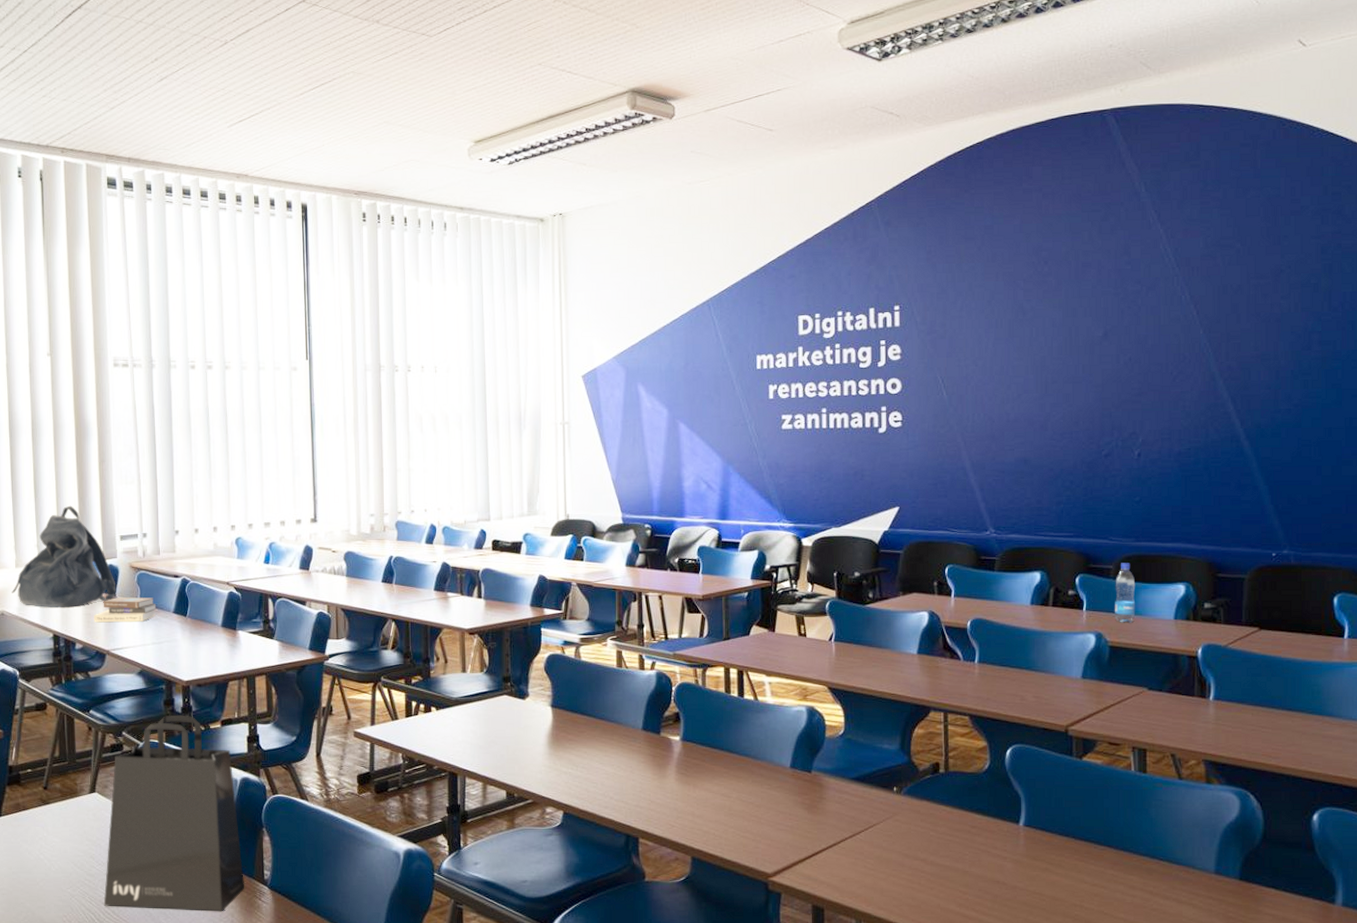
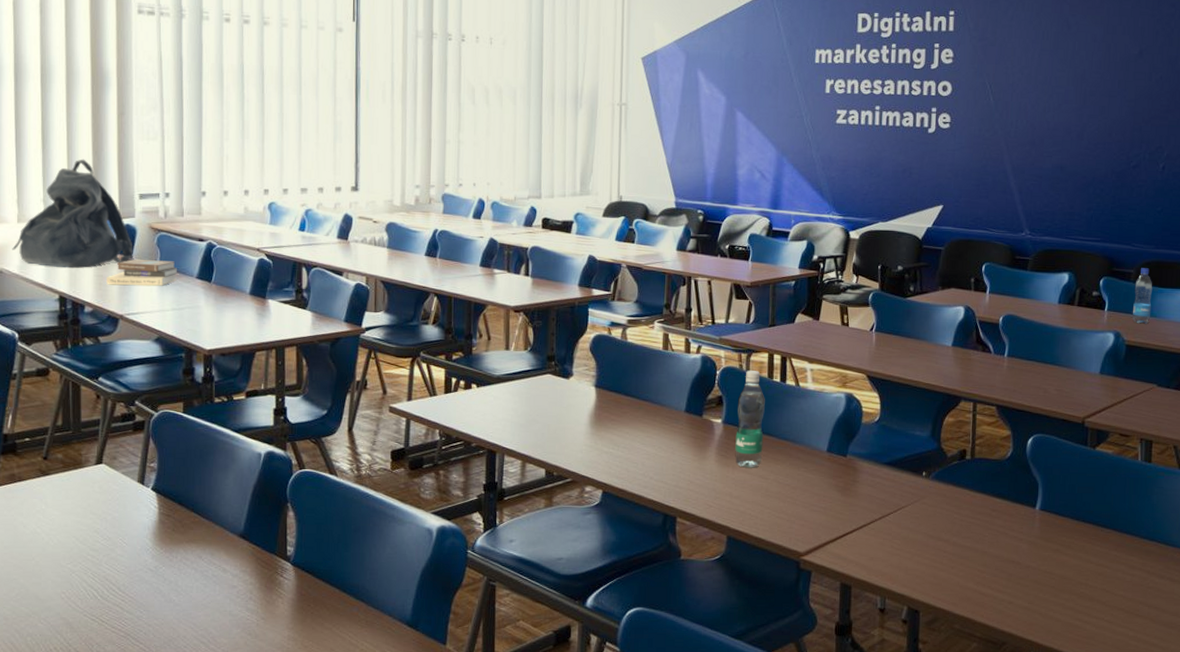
shopping bag: present [103,715,244,912] -> none [108,384,265,588]
bottle: none [695,686,724,786] -> present [735,370,765,468]

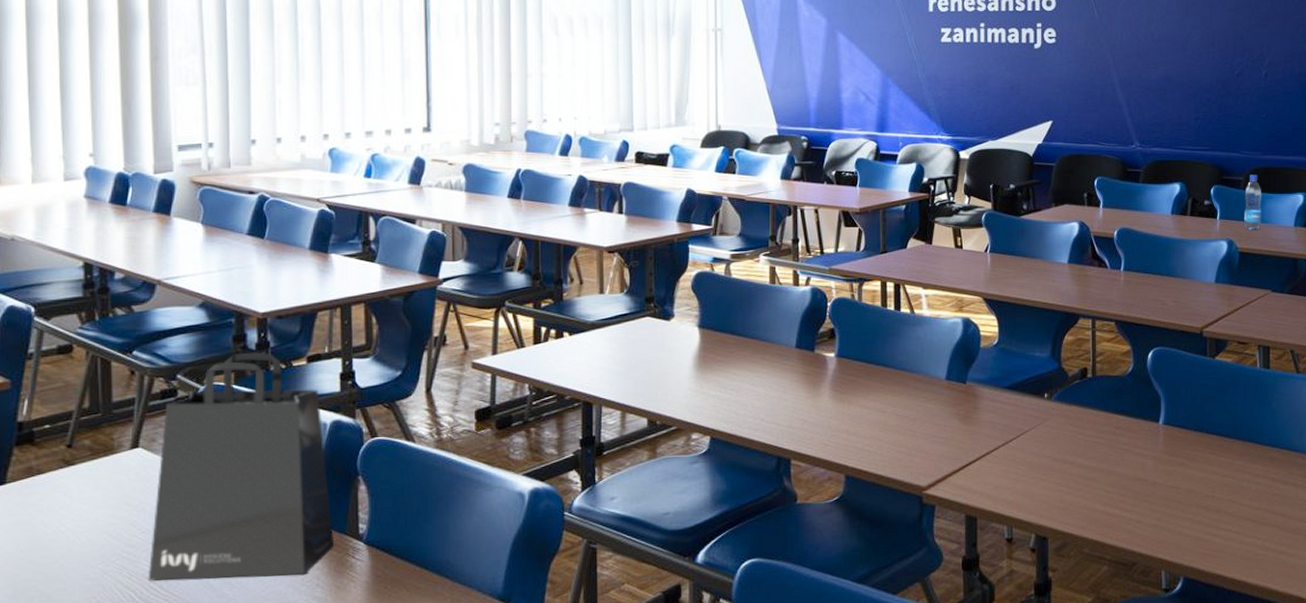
backpack: present [12,159,133,267] -> none [26,109,172,231]
books: present [106,258,178,286] -> none [140,216,225,248]
shopping bag: none [108,384,265,588] -> present [148,352,334,581]
bottle: present [735,370,765,468] -> none [850,300,879,402]

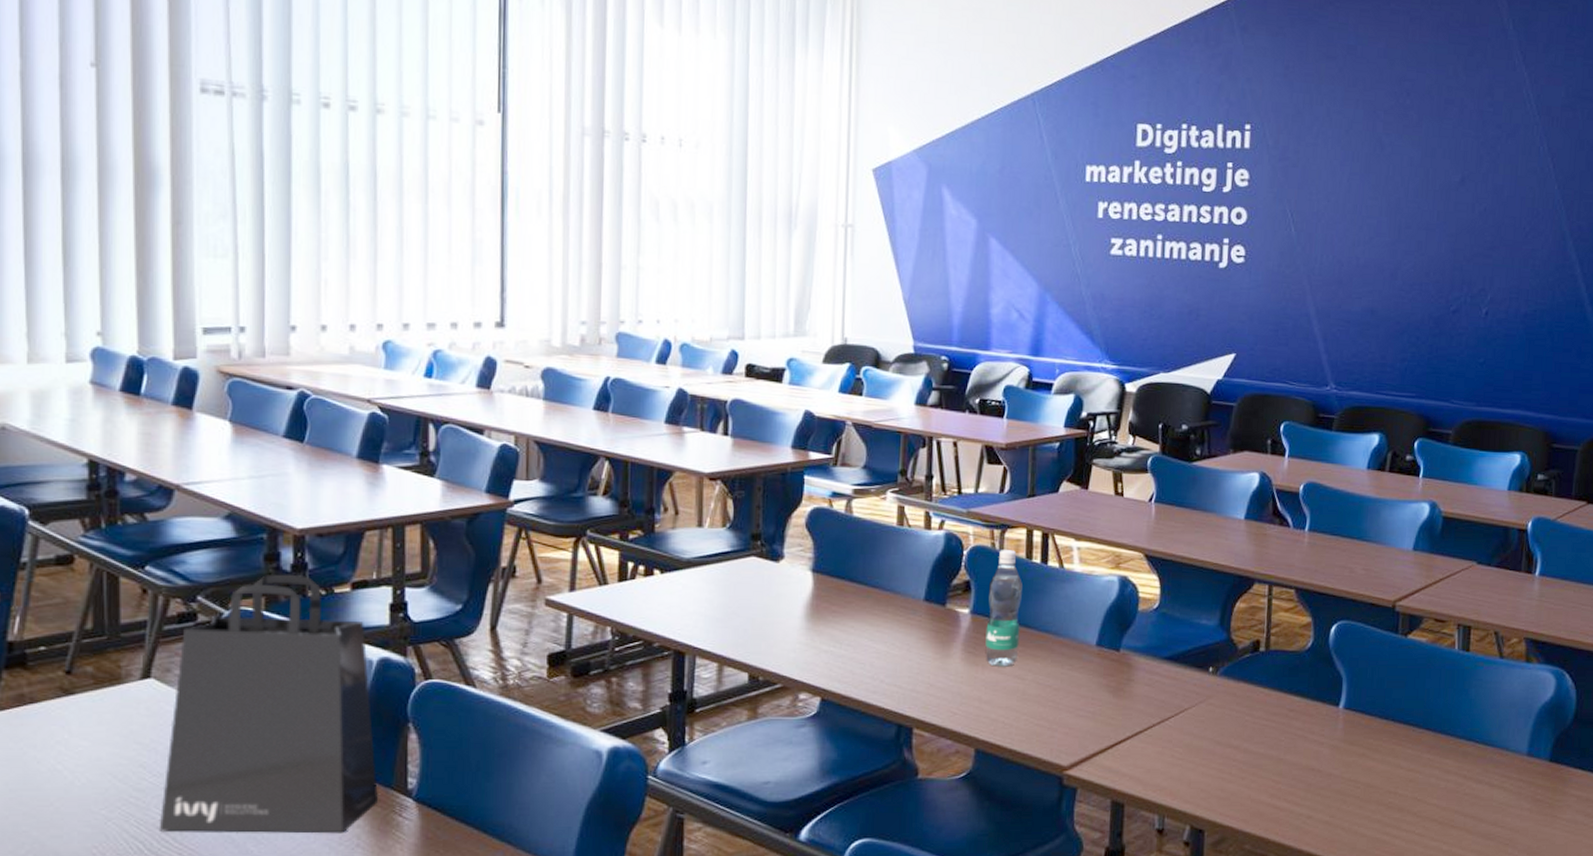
bottle: none [850,300,879,402] -> present [985,550,1022,667]
bottle: present [1244,175,1262,231] -> none [1450,428,1474,493]

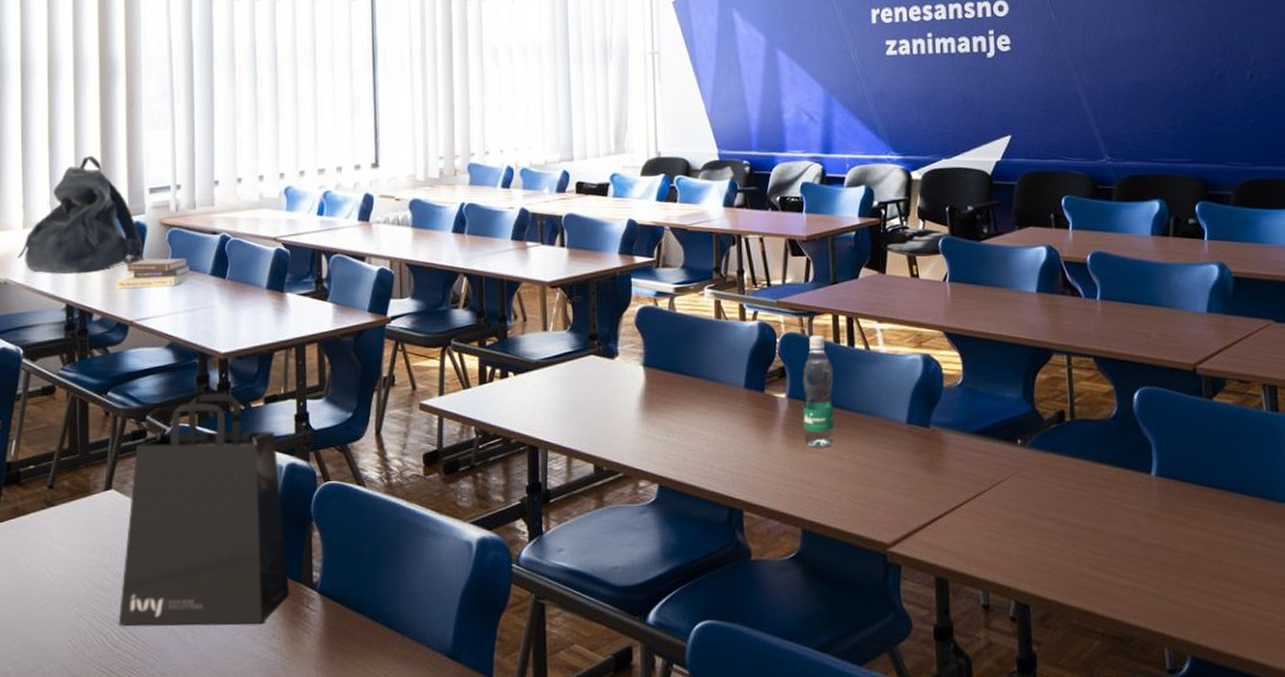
backpack: none [20,280,194,422] -> present [17,155,143,274]
books: none [156,411,257,447] -> present [115,258,191,289]

